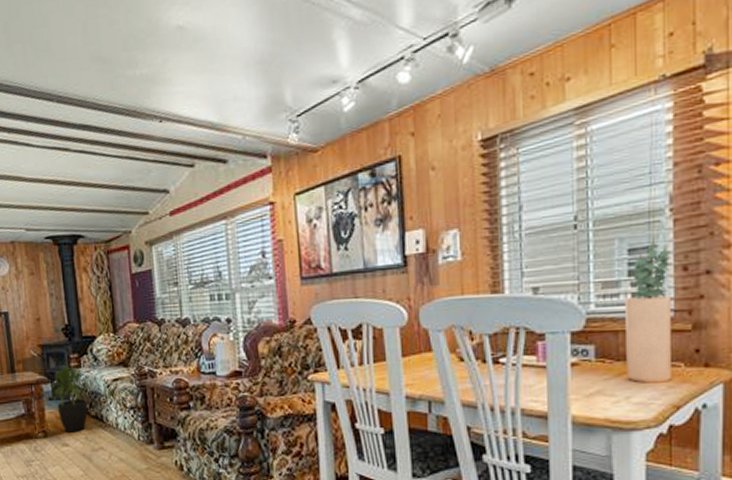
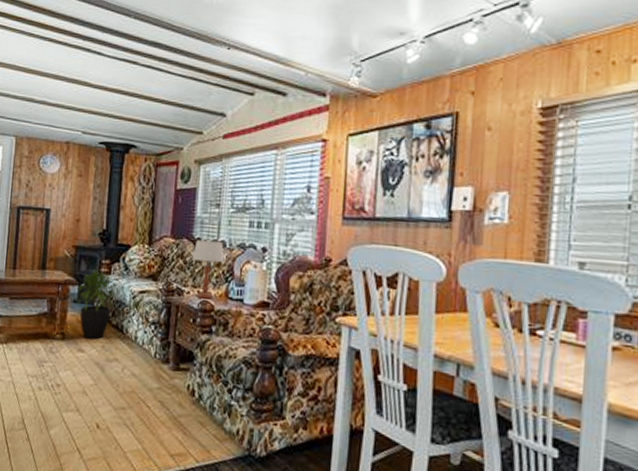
table lamp: none [158,319,191,379] -> present [192,239,224,300]

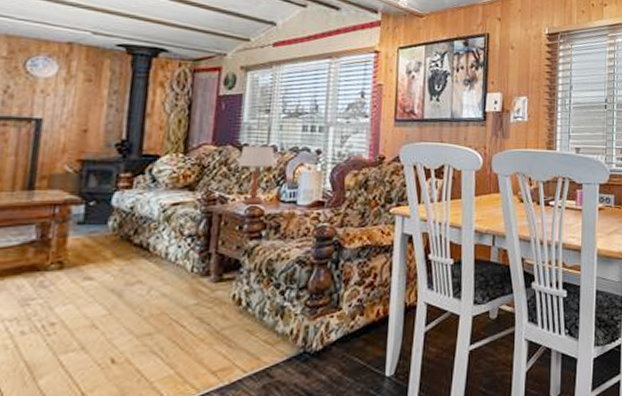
potted plant: present [75,270,117,340] -> none [79,185,141,264]

